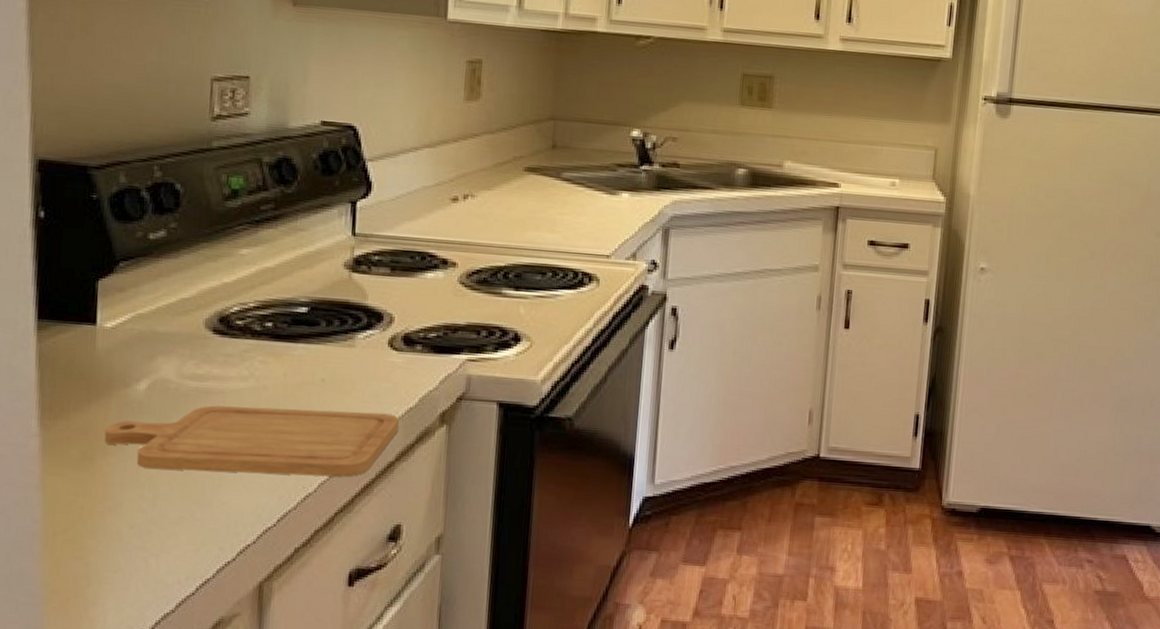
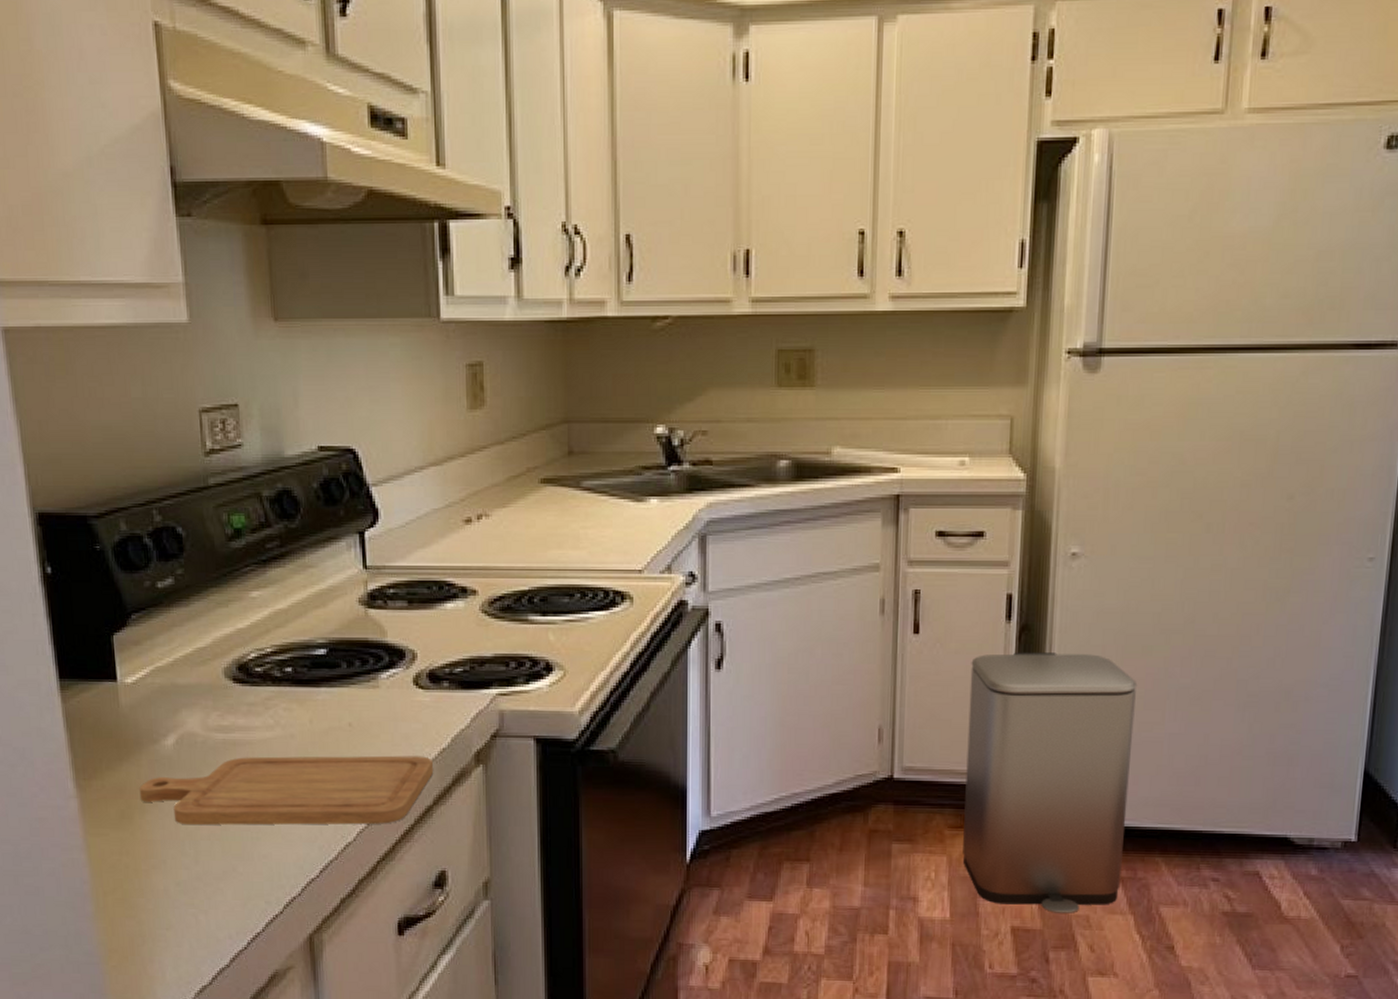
pedal bin: none [876,350,1031,588] -> present [963,652,1138,915]

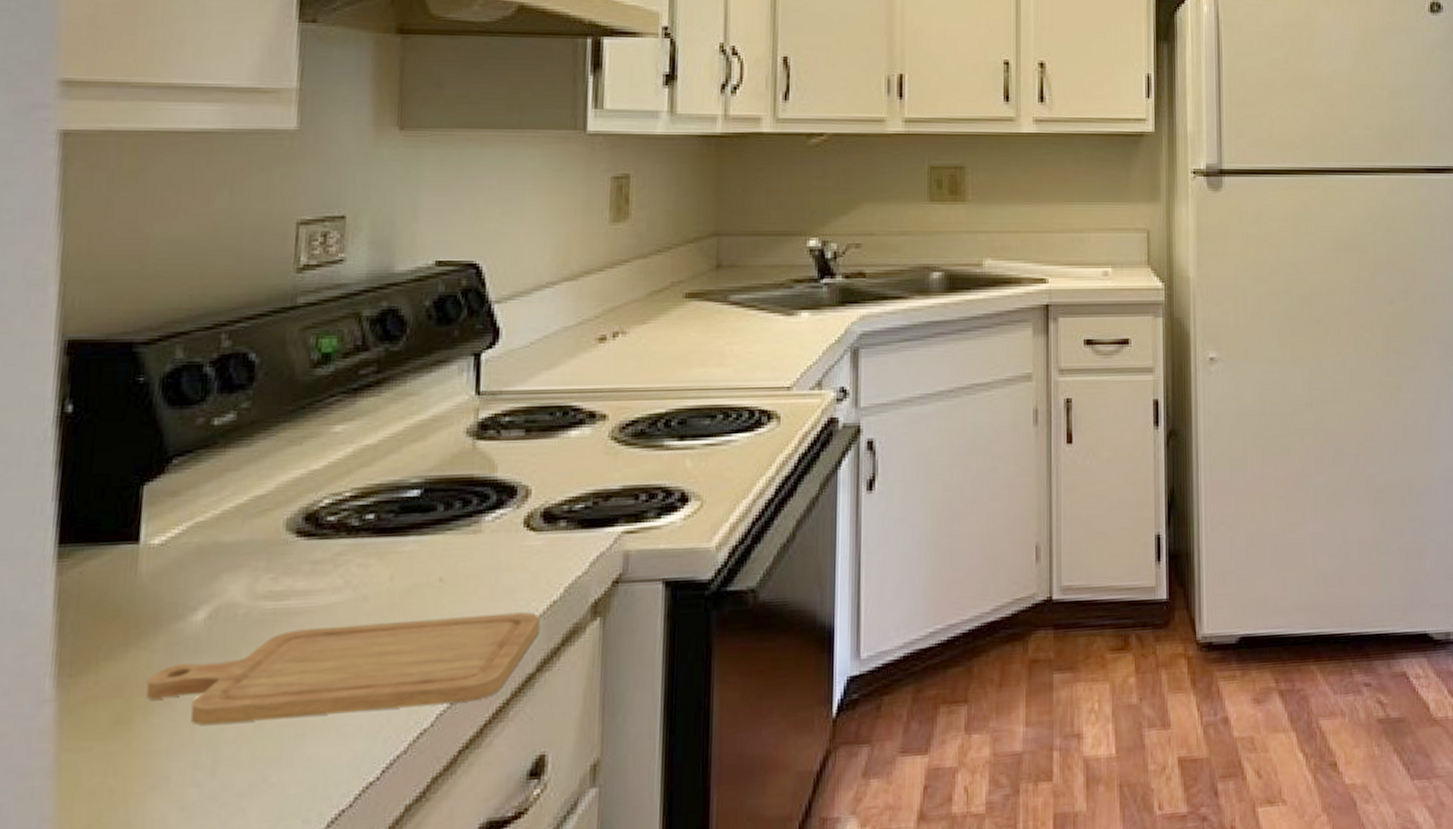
pedal bin: present [963,652,1138,915] -> none [1123,457,1281,739]

